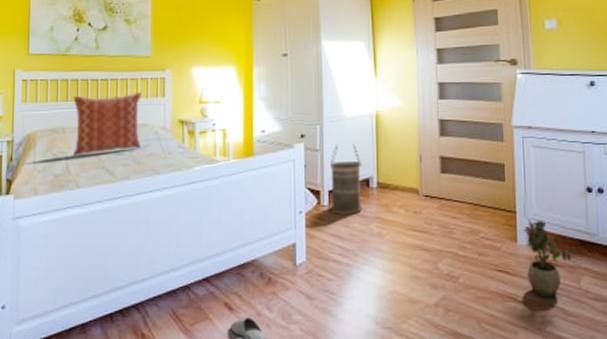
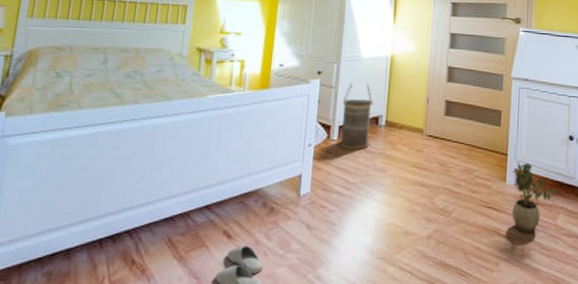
pillow: present [72,92,142,156] -> none [77,14,161,76]

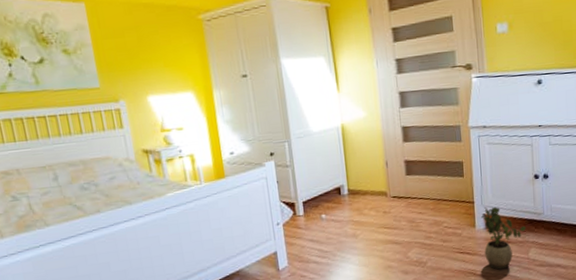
basket: present [340,83,374,149] -> none [301,157,336,222]

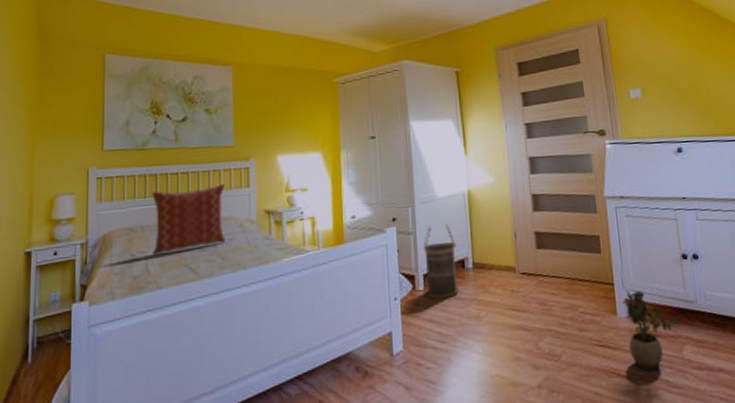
pillow: none [21,126,107,196] -> present [152,184,225,256]
basket: none [301,157,336,222] -> present [423,225,459,299]

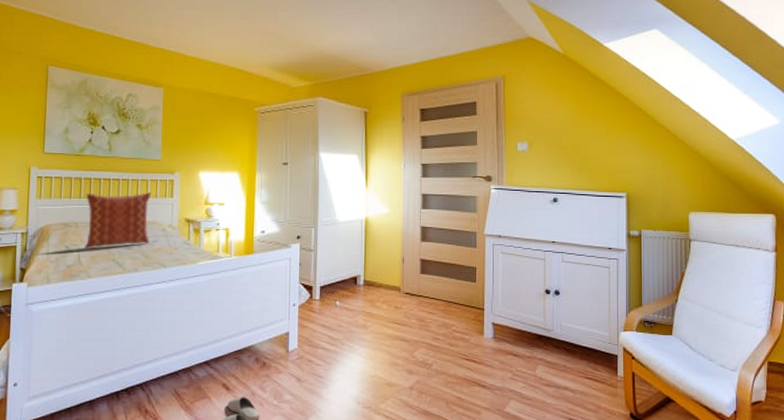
basket: present [423,225,459,299] -> none [322,246,351,308]
potted plant: present [623,290,677,371] -> none [490,316,534,383]

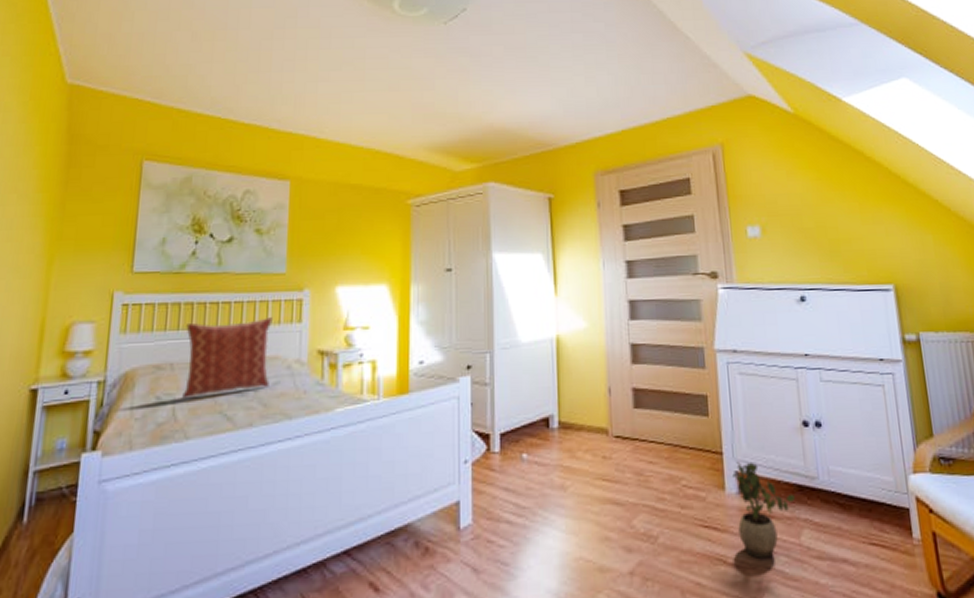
potted plant: none [490,316,534,383] -> present [732,461,795,558]

